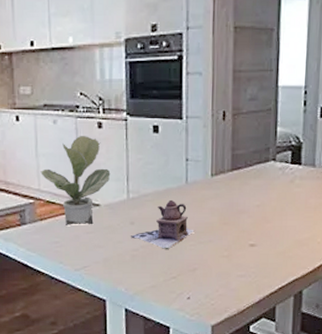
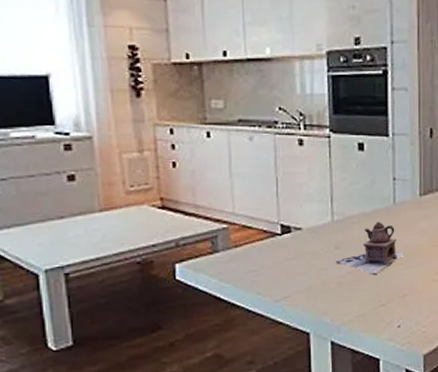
potted plant: present [40,136,111,227] -> none [235,154,313,253]

